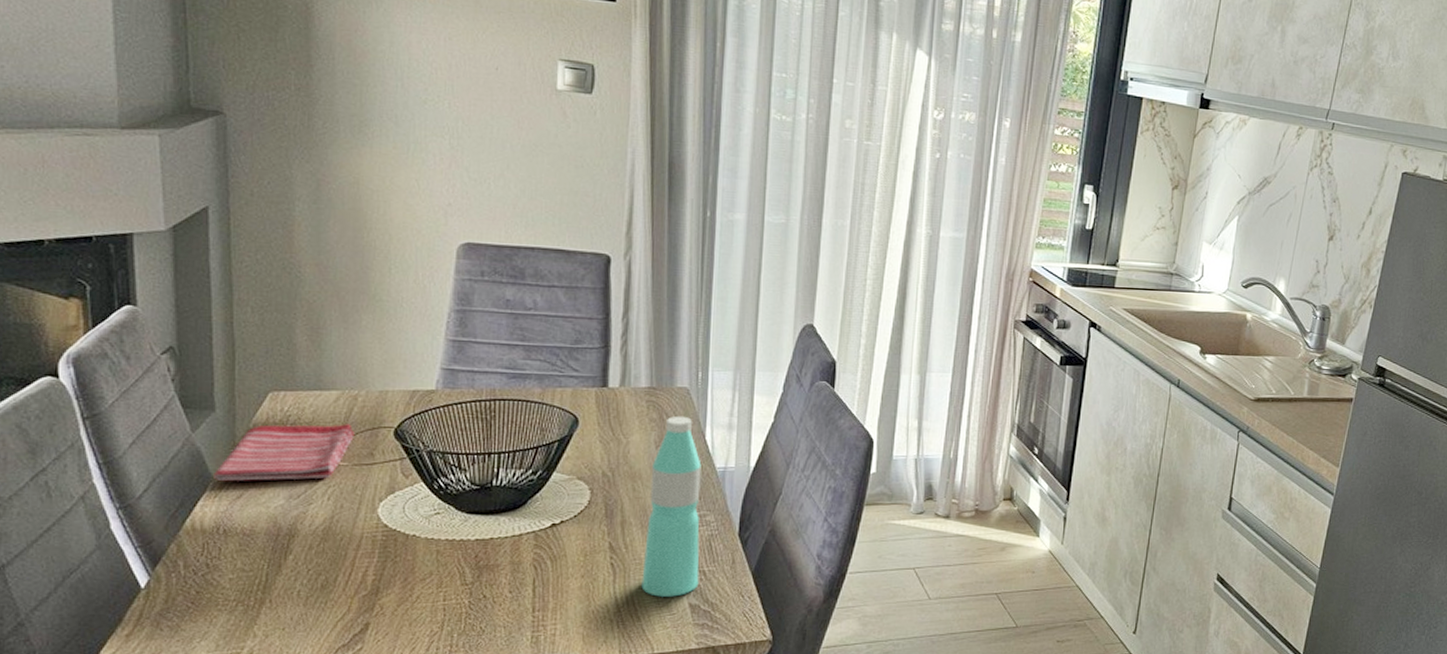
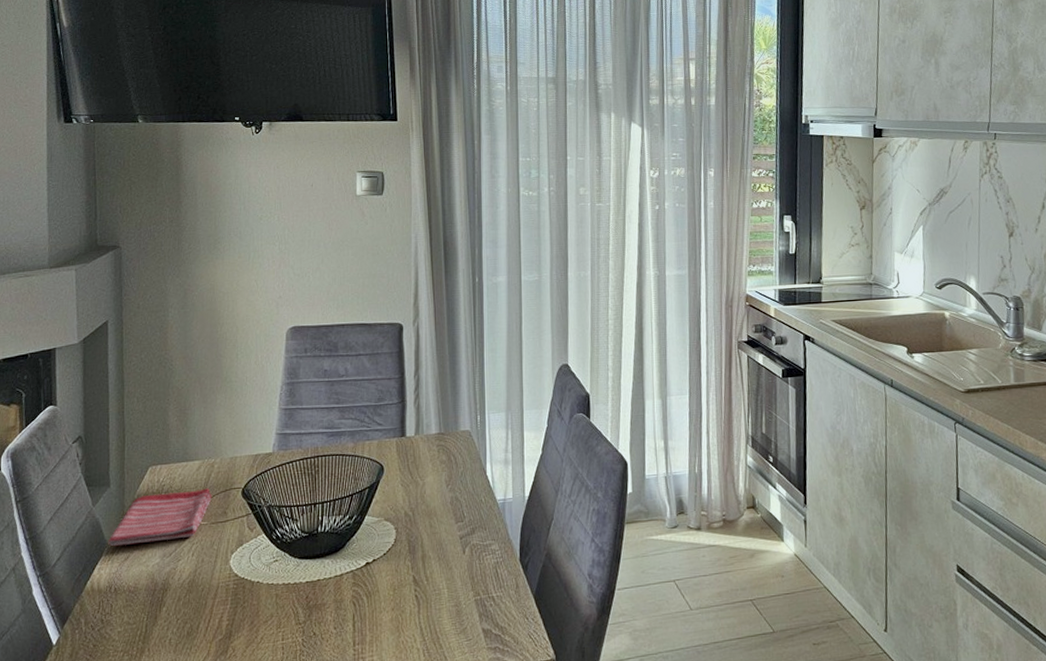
water bottle: present [641,415,702,597] -> none [441,456,489,624]

